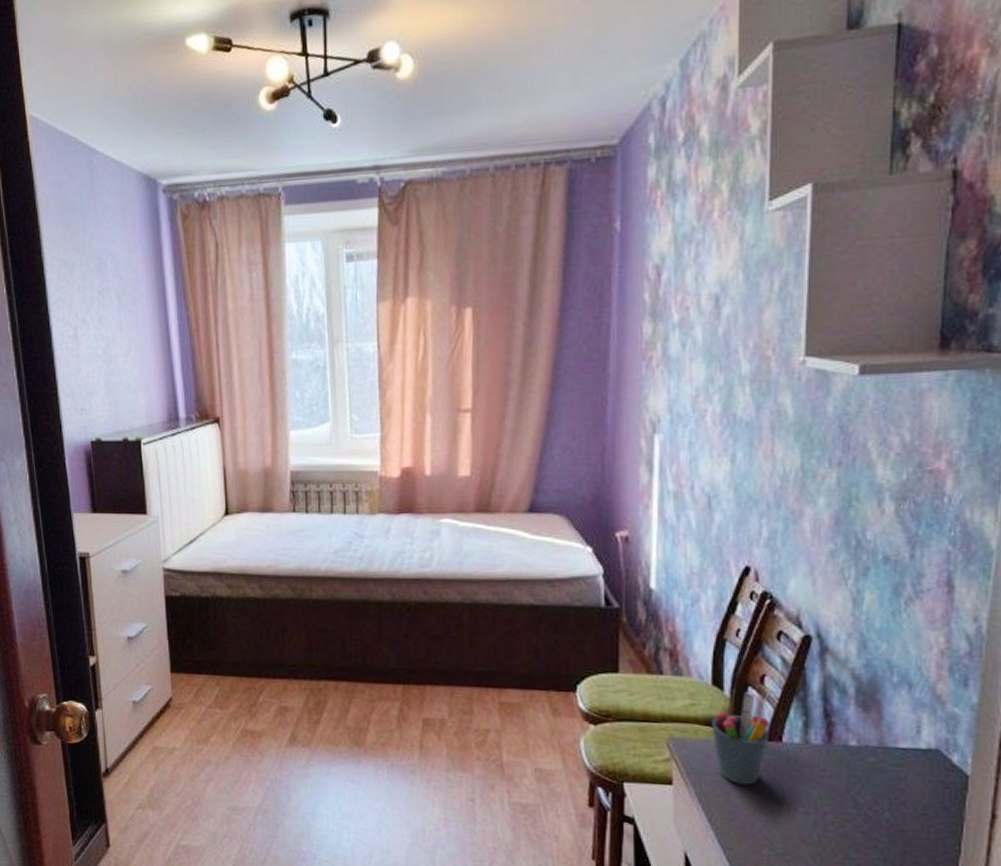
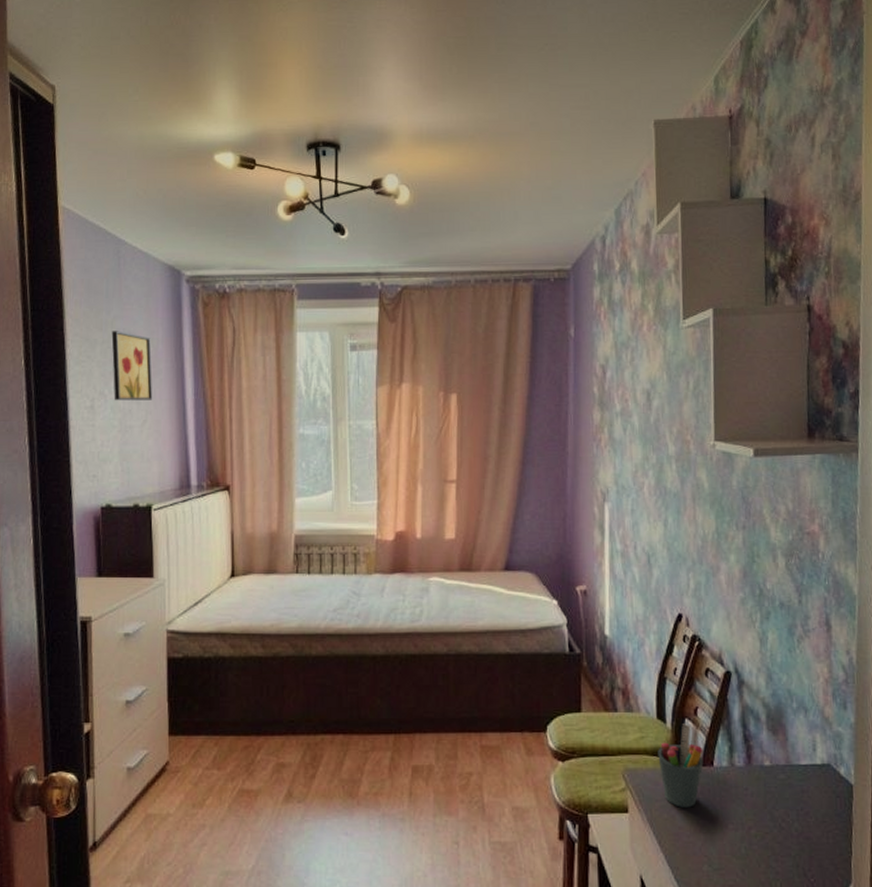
wall art: none [89,252,136,329] -> present [111,331,153,401]

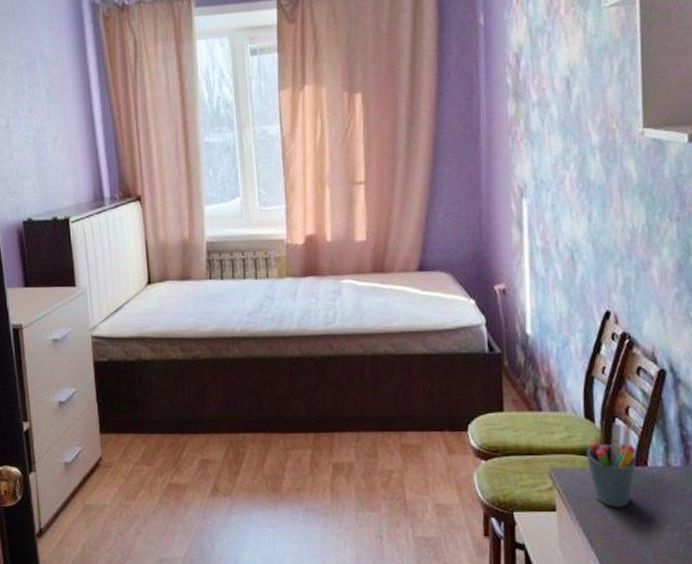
wall art: present [111,331,153,401] -> none [20,50,63,119]

